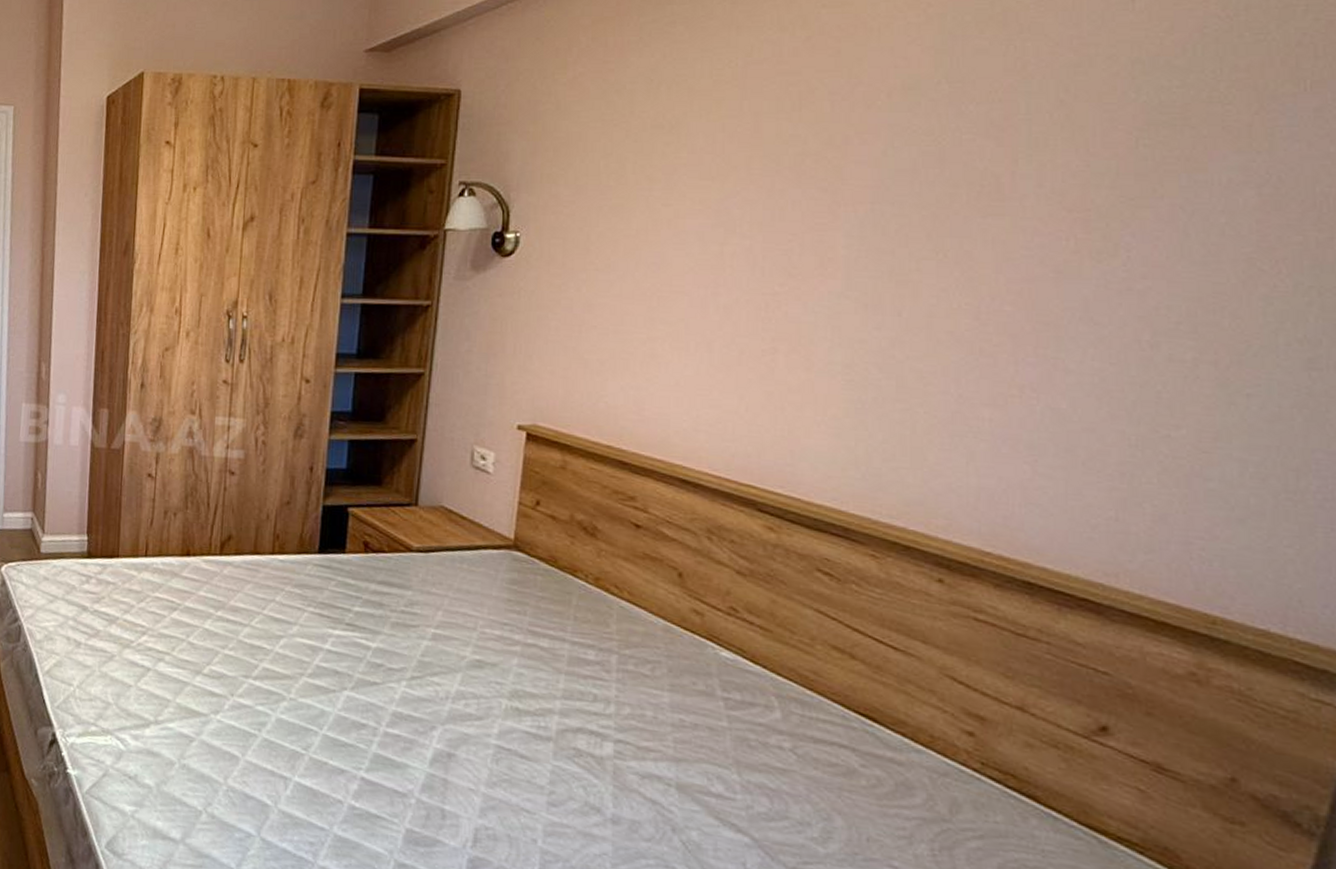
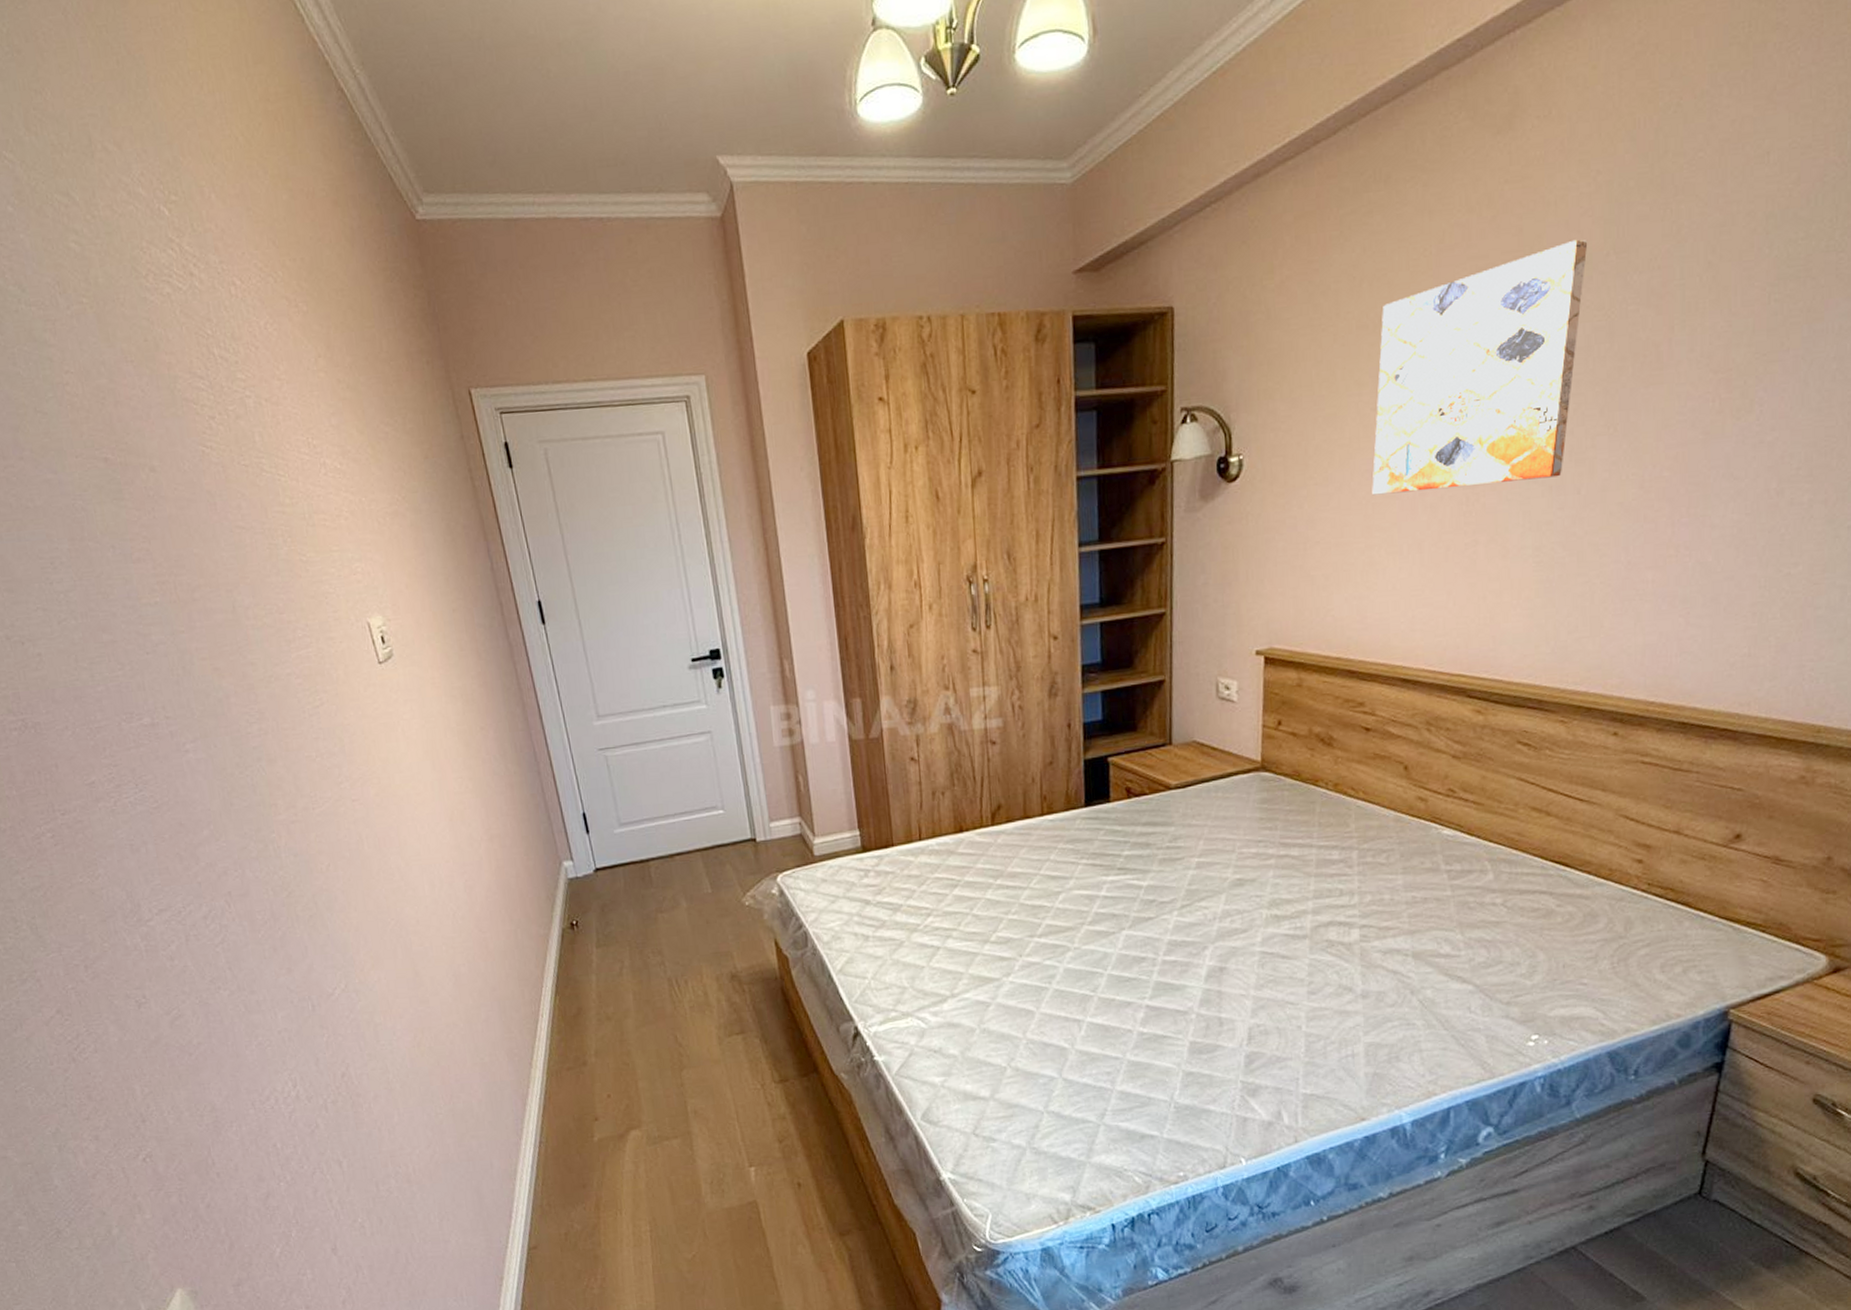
wall art: none [658,65,916,296] -> present [1372,239,1588,496]

